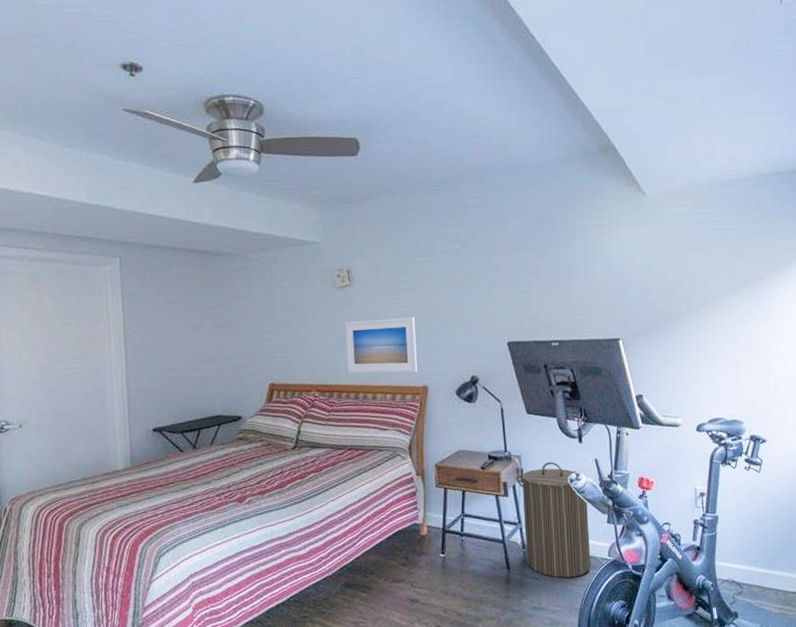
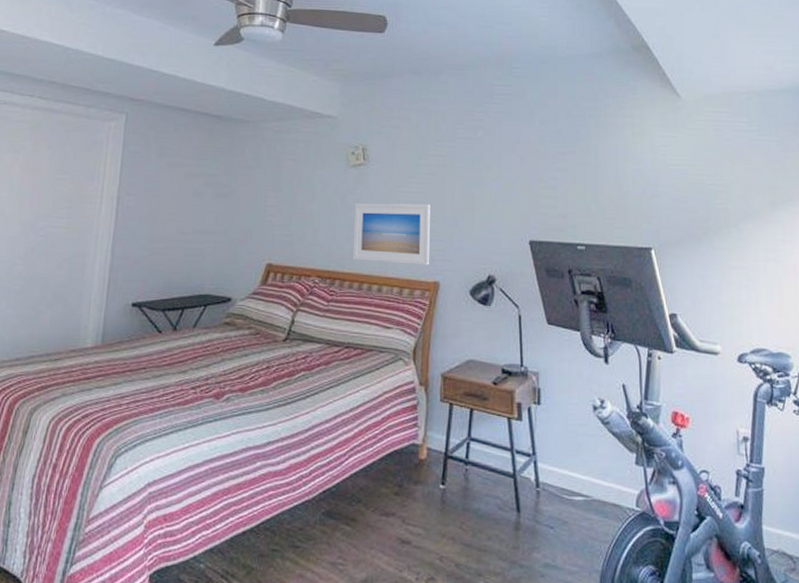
laundry hamper: present [516,462,591,578] -> none [532,383,616,530]

